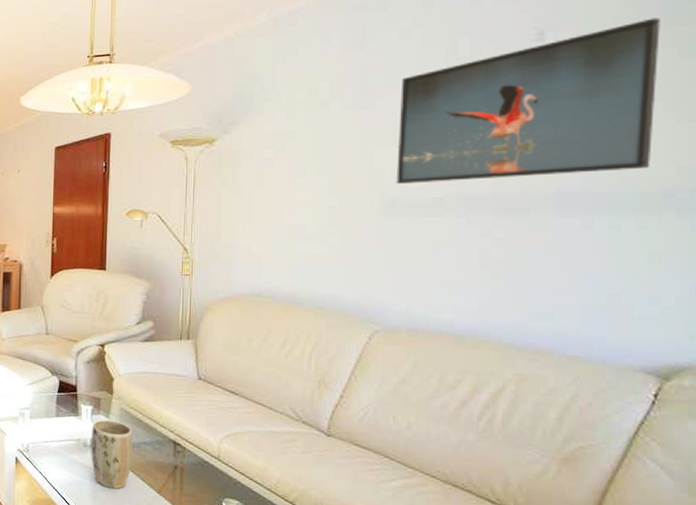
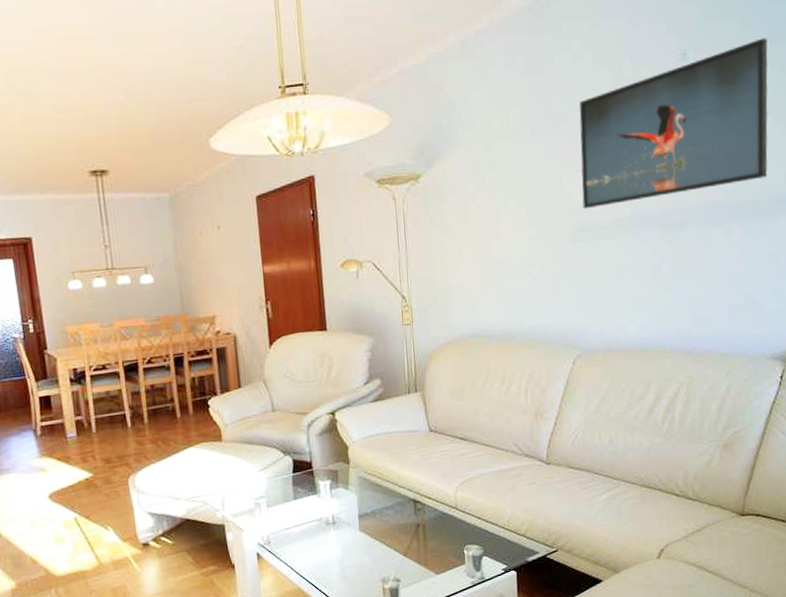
plant pot: present [91,419,133,489] -> none [332,491,376,563]

